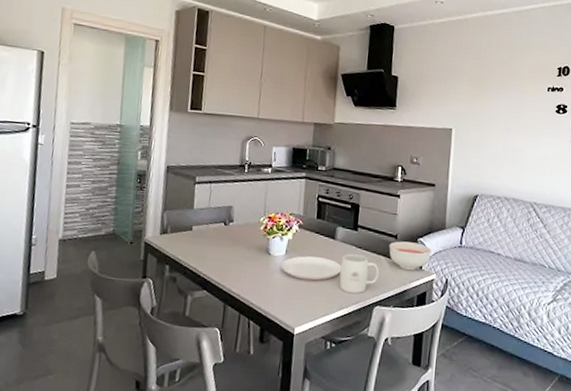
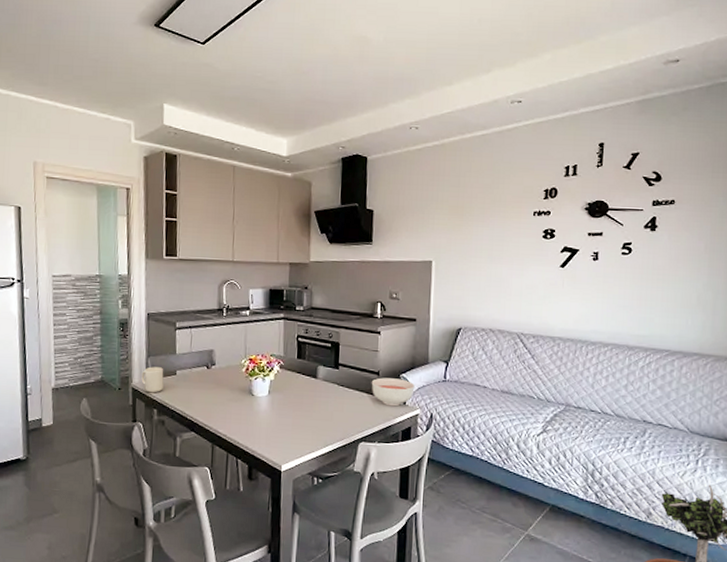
cup: none [155,221,180,249] -> present [141,367,164,393]
plate: present [280,256,342,281] -> none [264,395,325,419]
mug: present [339,254,380,294] -> none [323,392,363,431]

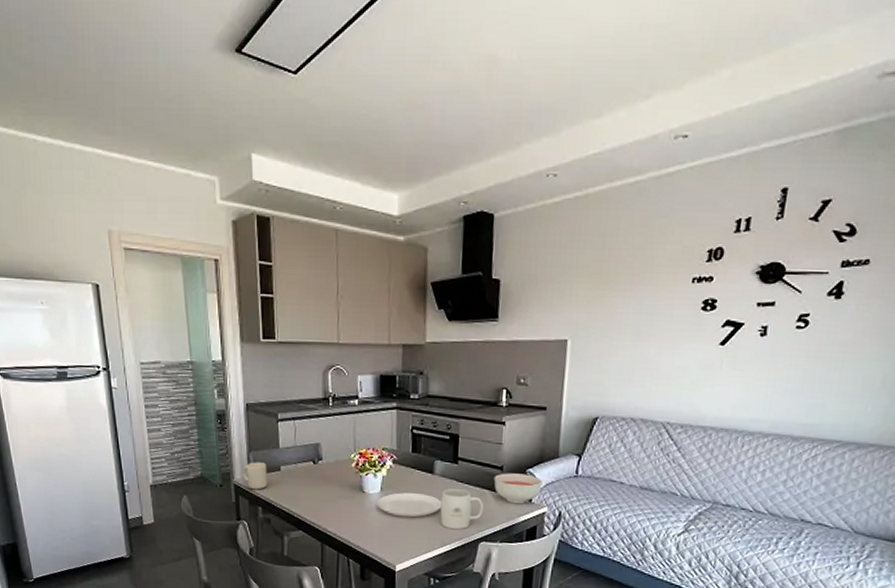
plate: none [264,395,325,419] -> present [376,492,442,518]
mug: none [323,392,363,431] -> present [440,489,484,530]

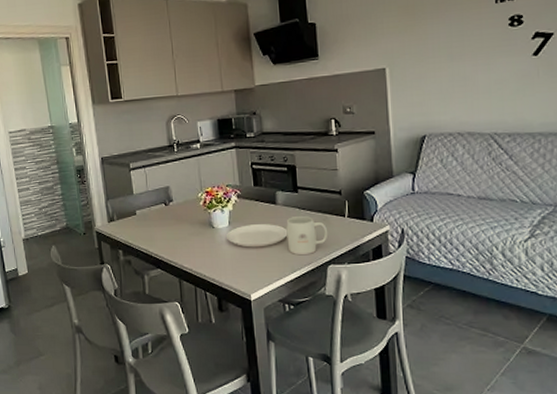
cup: present [243,462,267,490] -> none [103,209,125,235]
bowl: present [493,473,543,504] -> none [333,196,381,225]

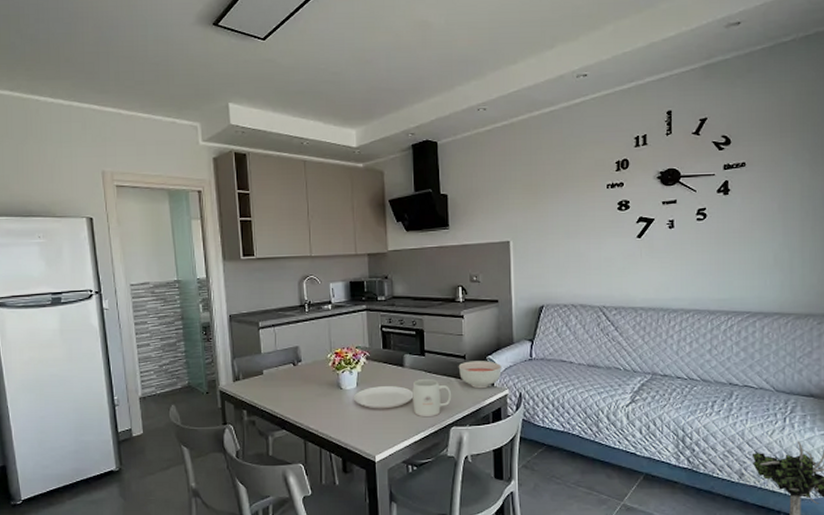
bowl: none [333,196,381,225] -> present [458,361,502,389]

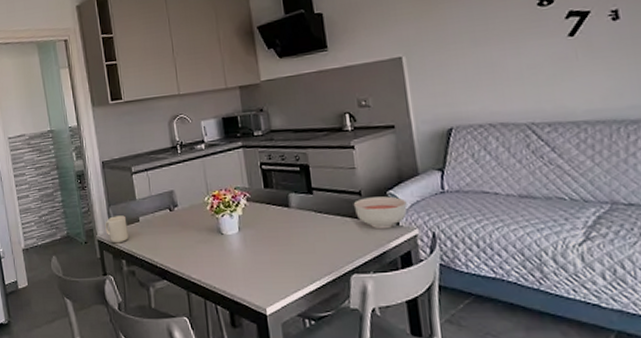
cup: none [228,368,251,394] -> present [105,215,129,244]
plate: present [353,386,414,409] -> none [236,229,304,256]
mug: present [412,379,452,418] -> none [301,220,350,264]

